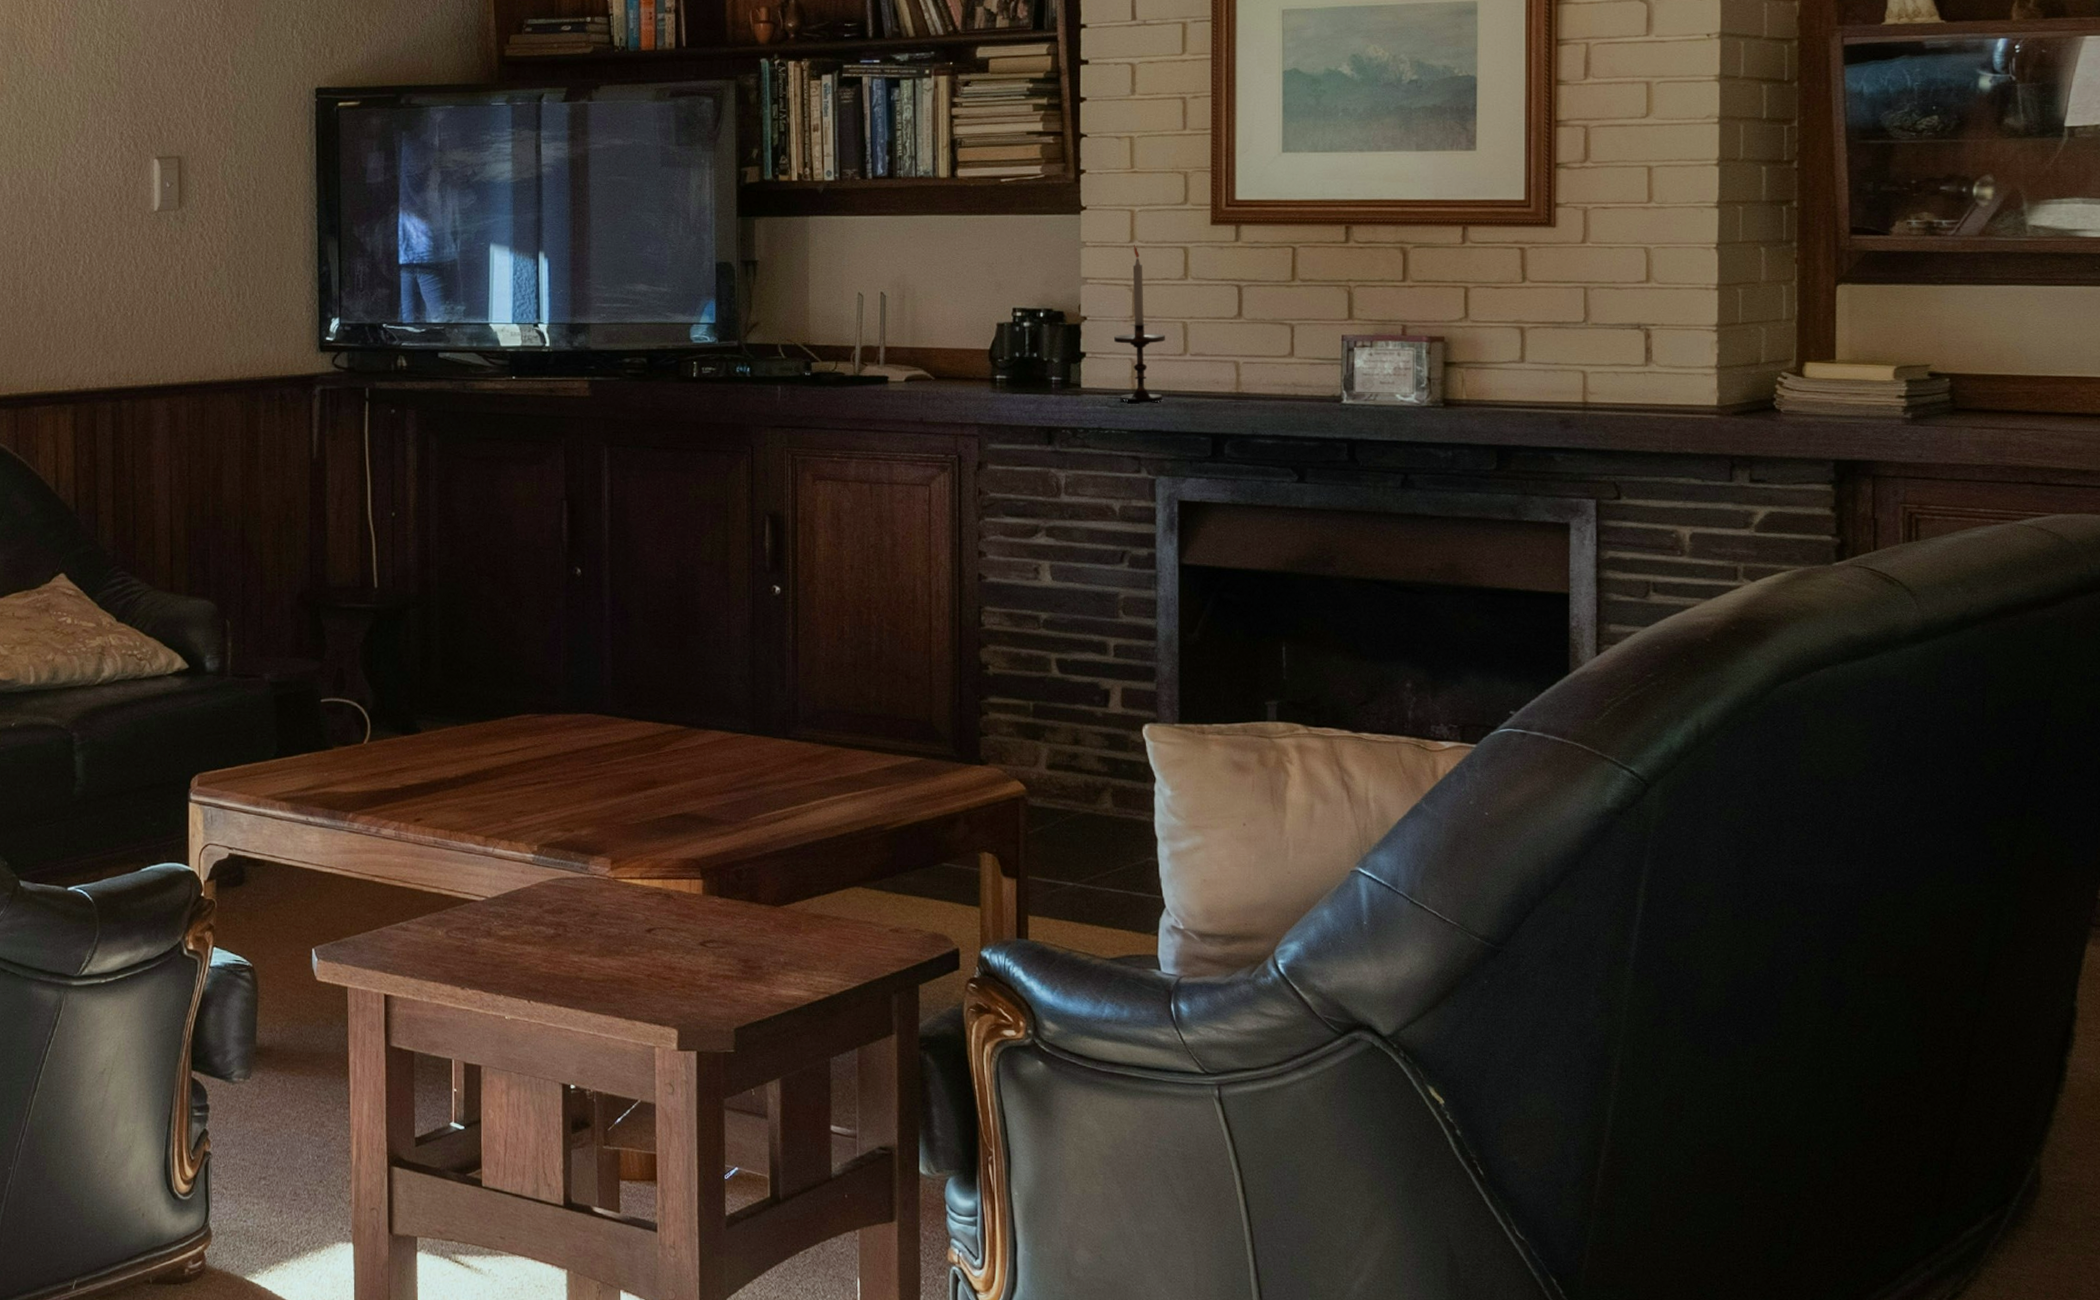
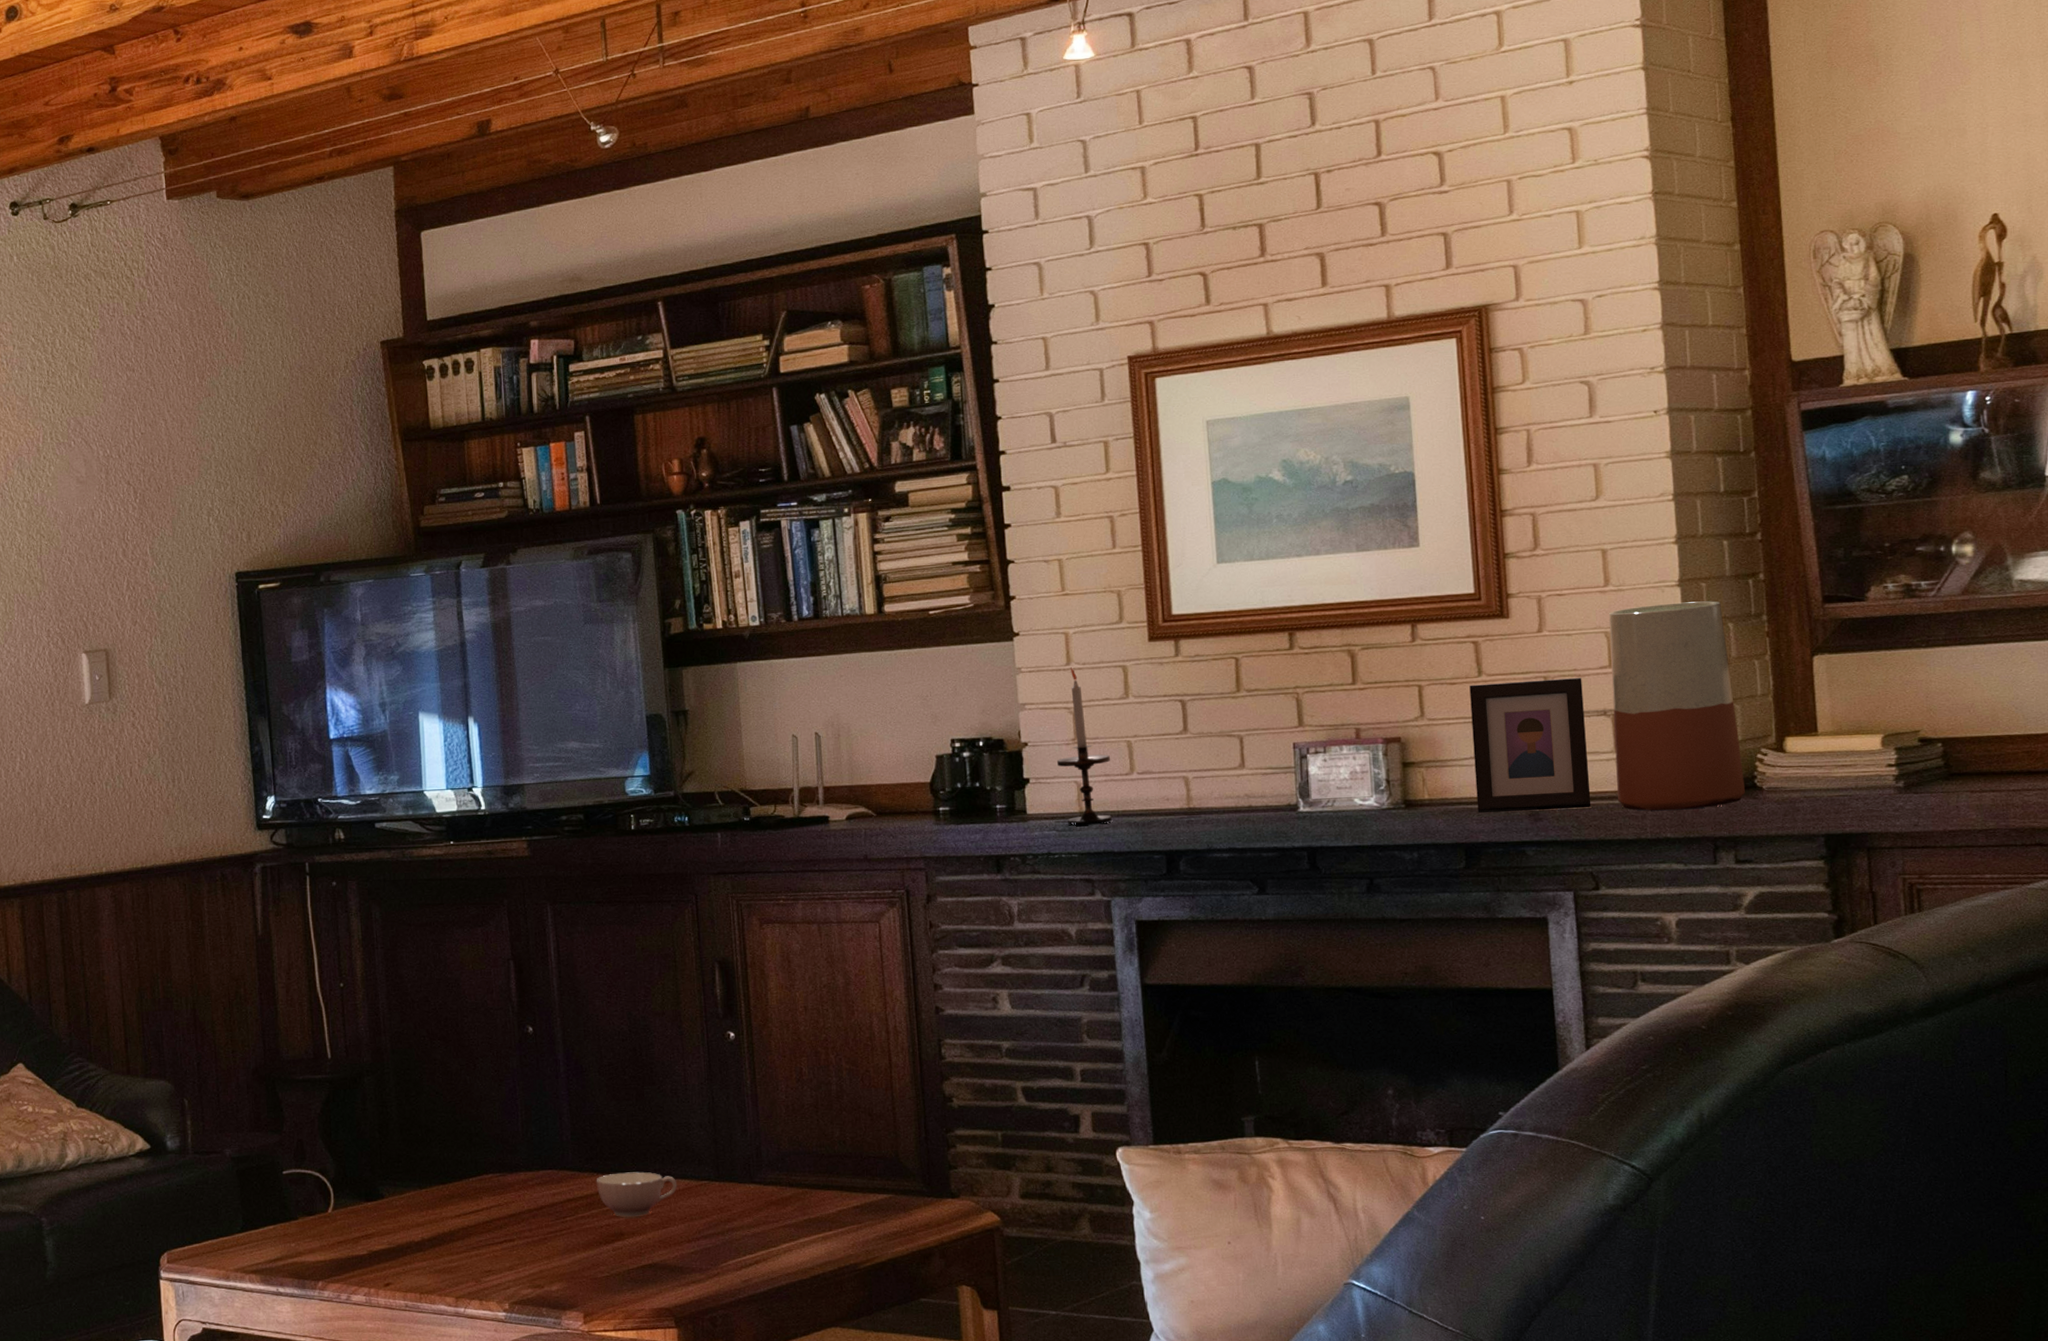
teacup: none [633,720,713,766] -> present [596,1171,678,1218]
picture frame: none [1512,290,1620,419] -> present [1469,678,1591,814]
vase: none [1644,223,1765,427] -> present [1608,601,1746,811]

